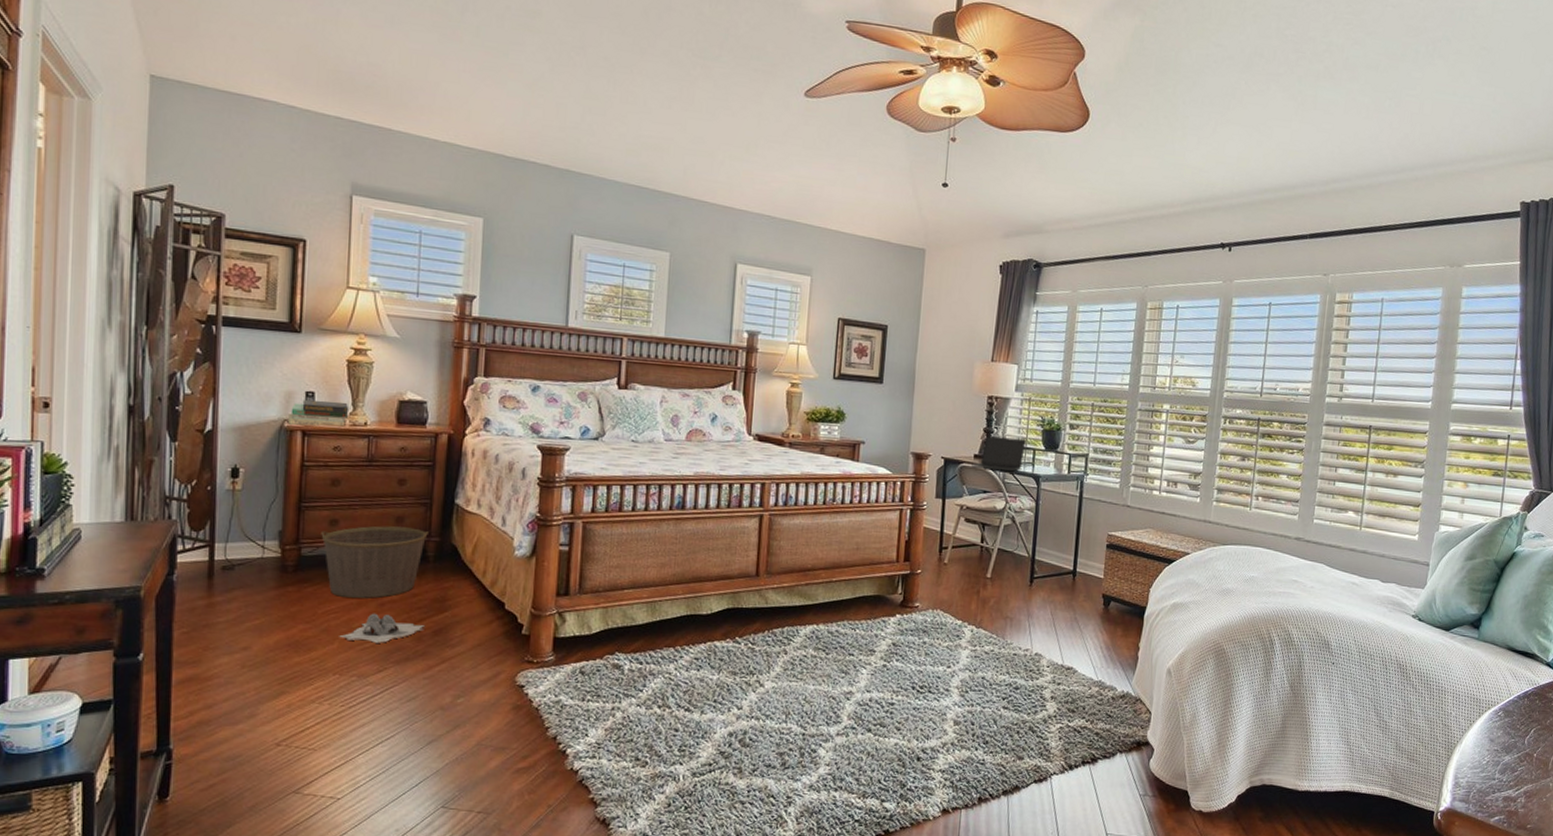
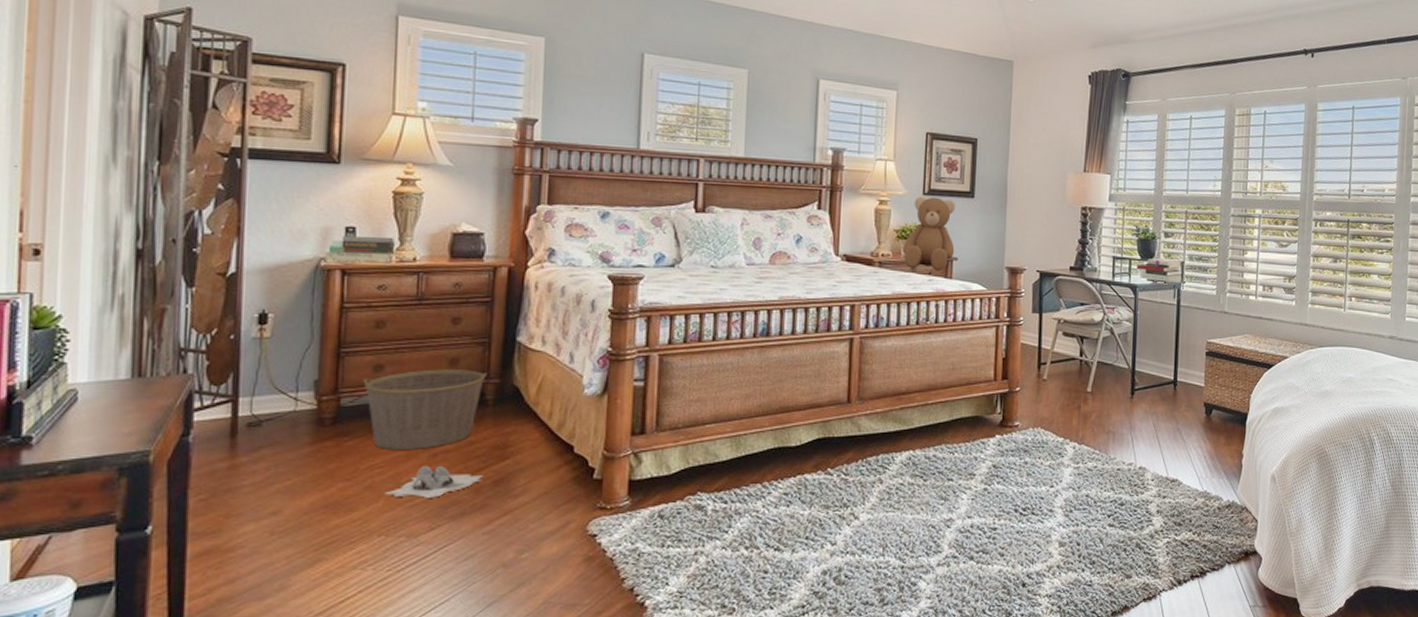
teddy bear: none [812,380,865,454] -> present [903,196,956,271]
laptop: present [971,436,1026,472] -> none [1068,247,1122,283]
books: none [1040,449,1086,476] -> present [1136,257,1182,284]

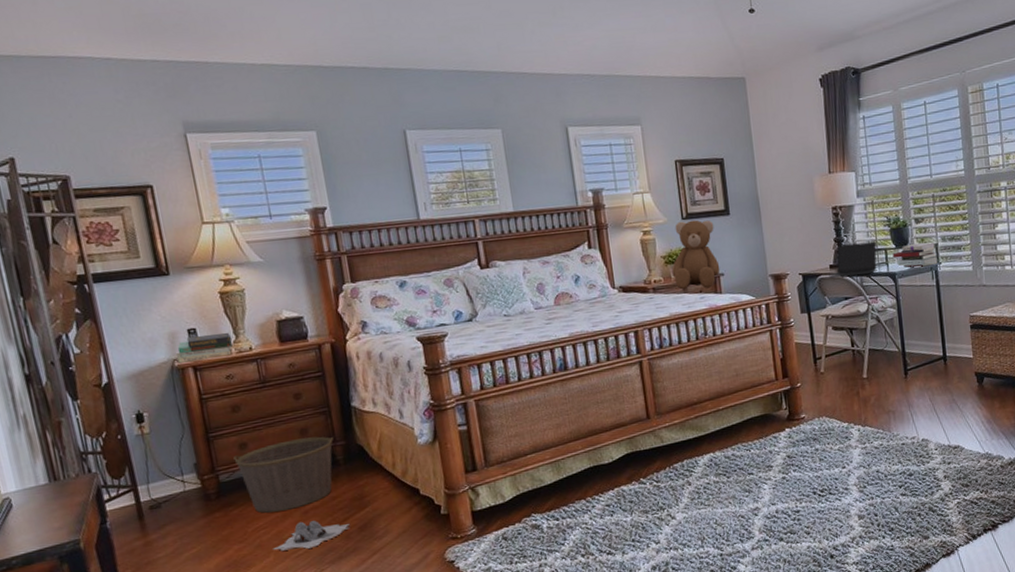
laptop: none [1068,247,1122,283] -> present [829,241,877,278]

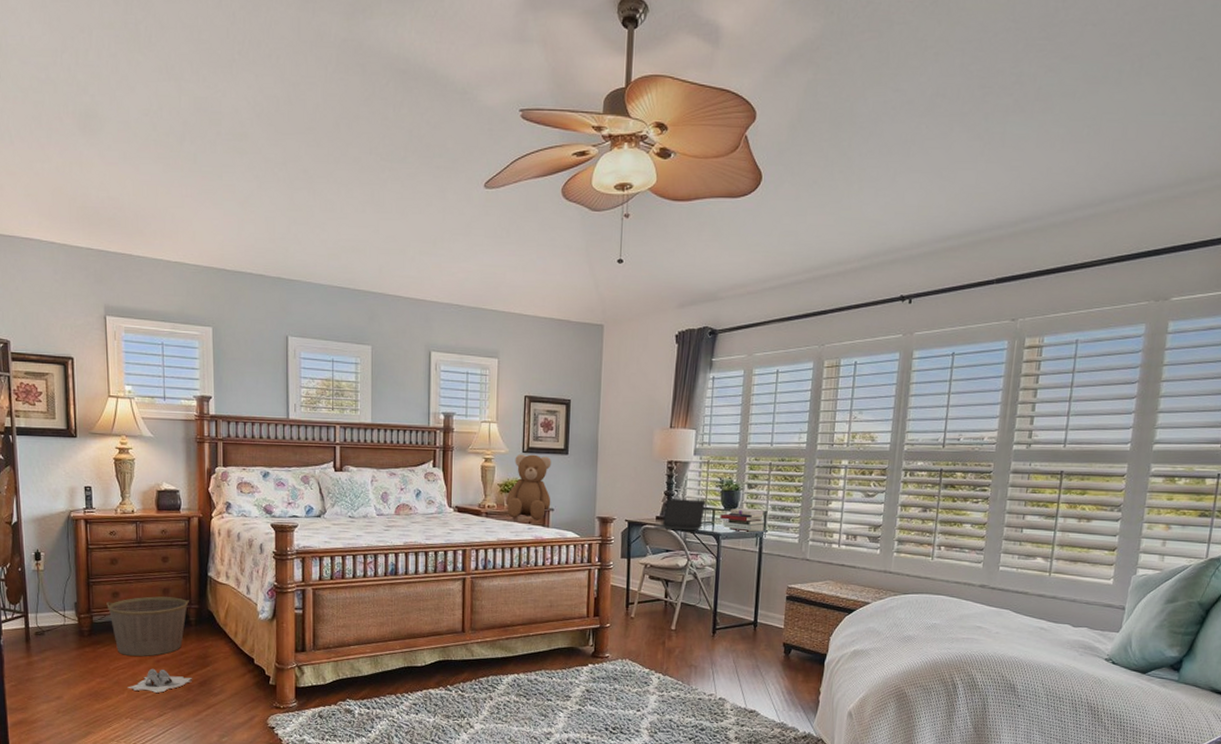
books: present [175,332,233,363] -> none [72,493,119,516]

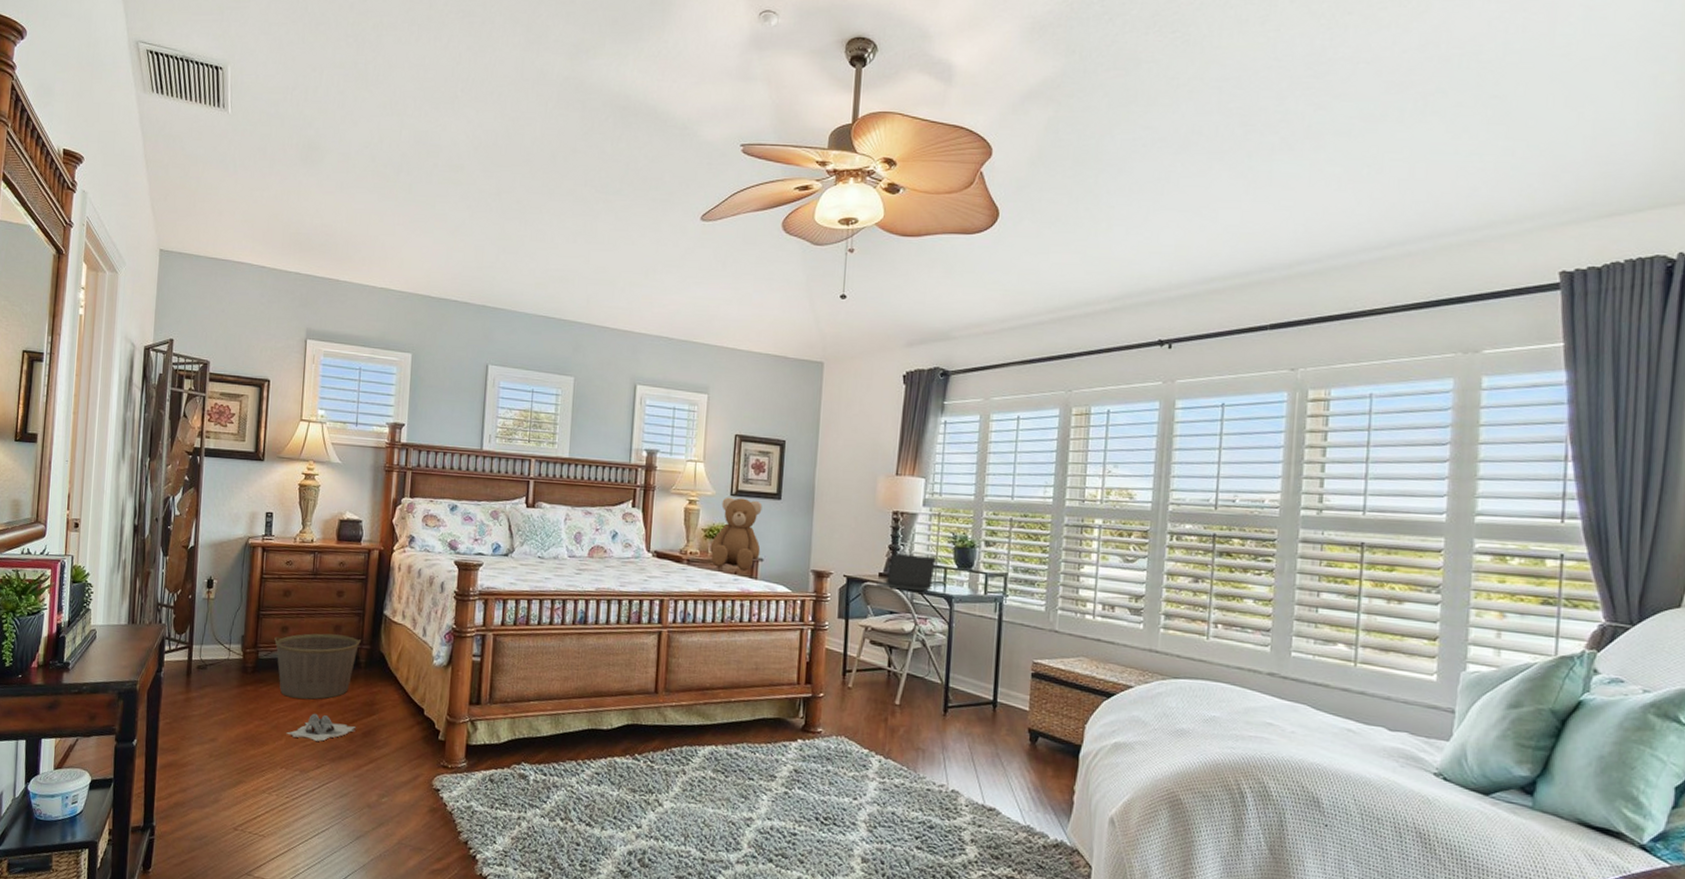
books: present [720,508,764,532] -> none [952,568,1004,597]

